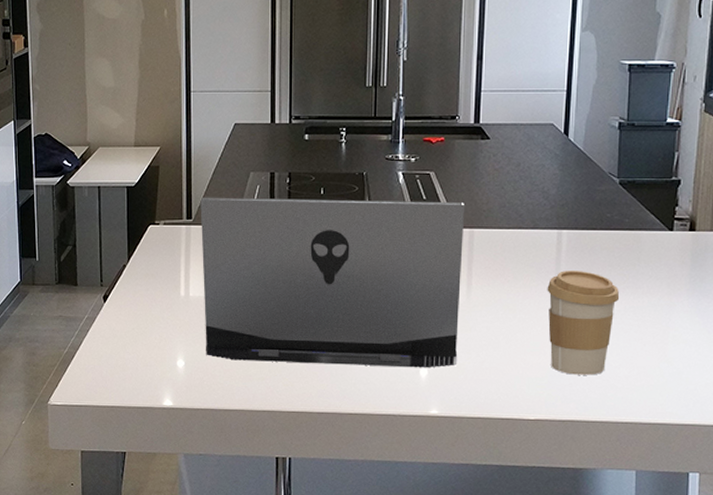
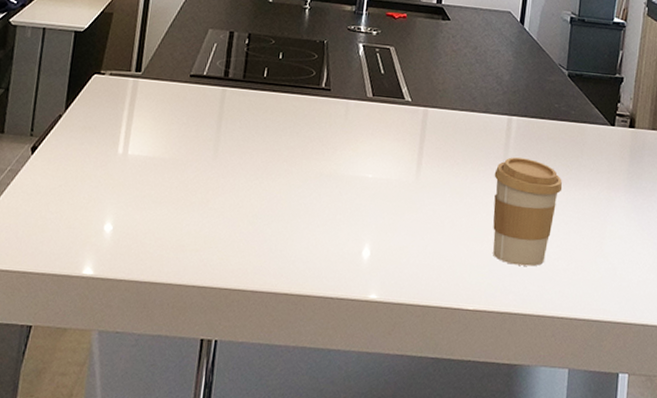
laptop computer: present [200,197,465,368] -> none [138,50,422,249]

